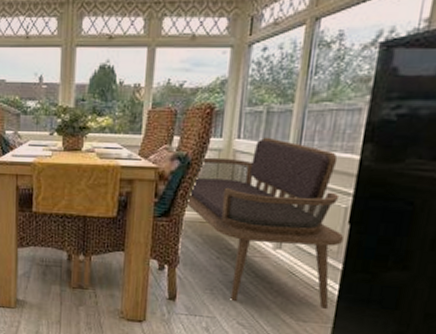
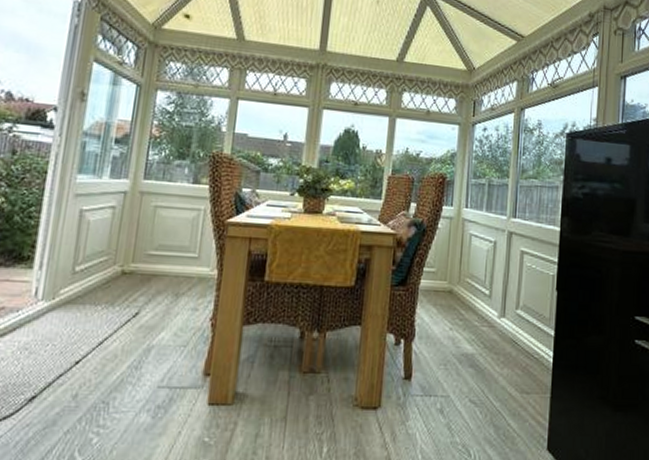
bench: present [187,137,345,310] -> none [423,207,554,379]

